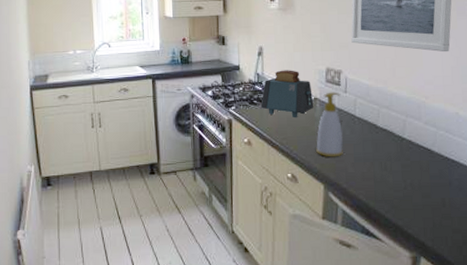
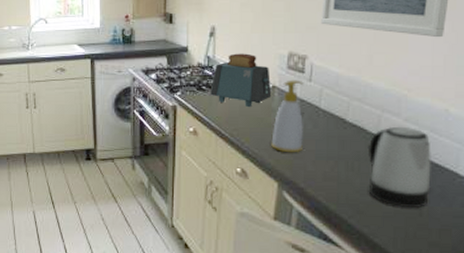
kettle: none [397,129,450,200] -> present [367,126,431,209]

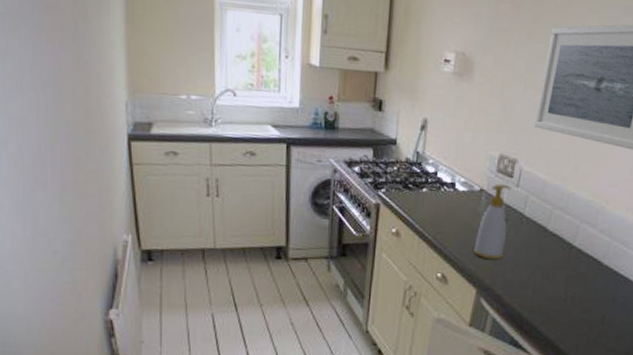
toaster: present [210,53,272,107] -> none [416,151,479,210]
kettle: present [367,126,431,209] -> none [560,237,619,317]

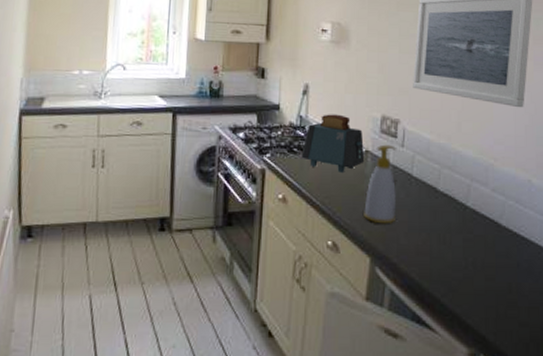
toaster: none [416,151,479,210] -> present [301,114,365,172]

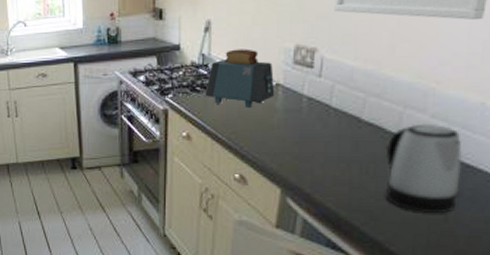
soap bottle: present [364,144,396,224] -> none [274,76,312,156]
kettle: none [458,196,518,285] -> present [386,123,462,214]

